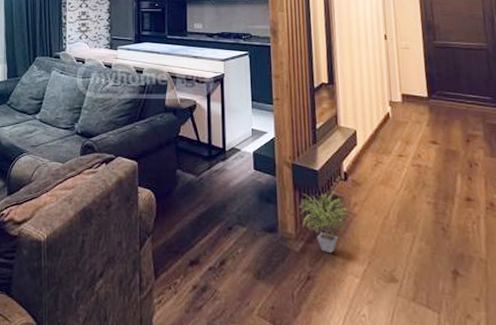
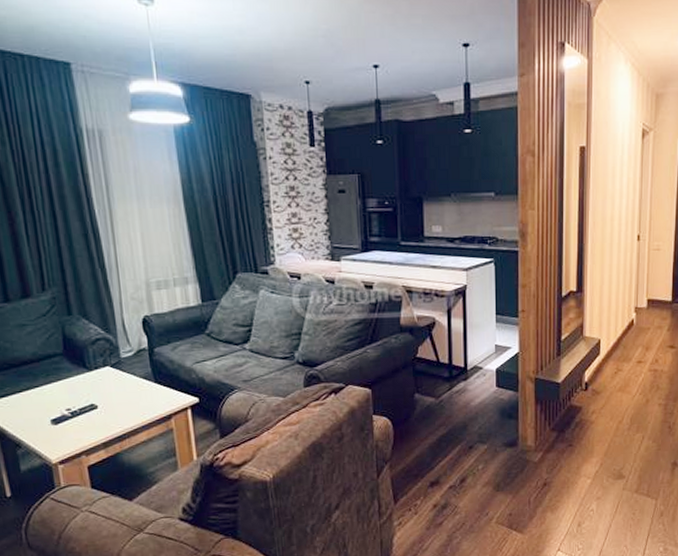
potted plant: present [299,191,350,254] -> none [540,401,588,460]

